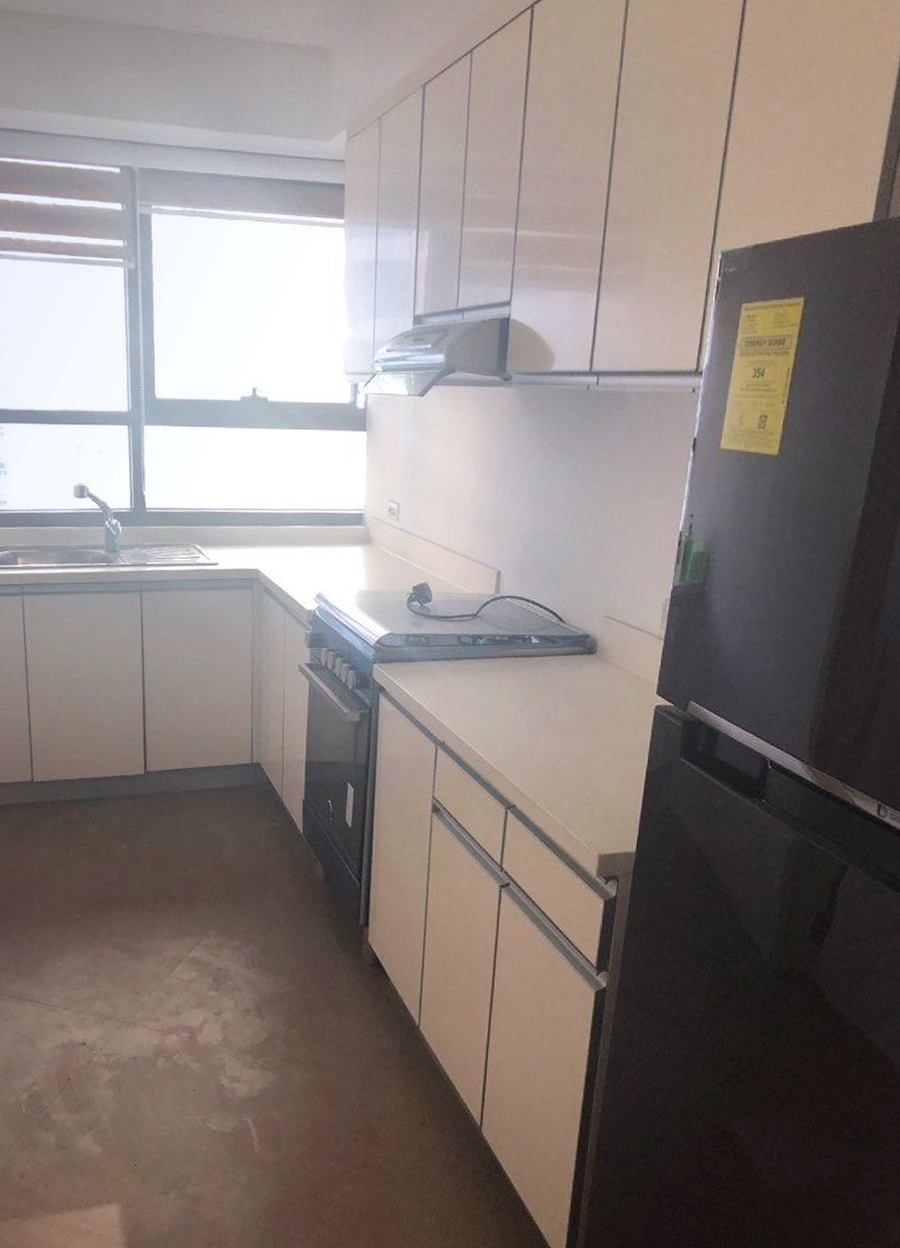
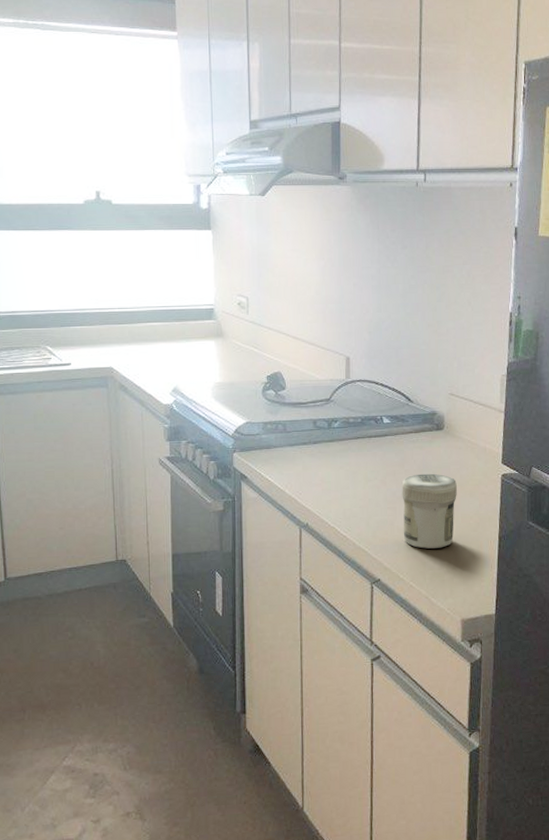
jar: none [543,699,605,778] -> present [402,473,457,549]

